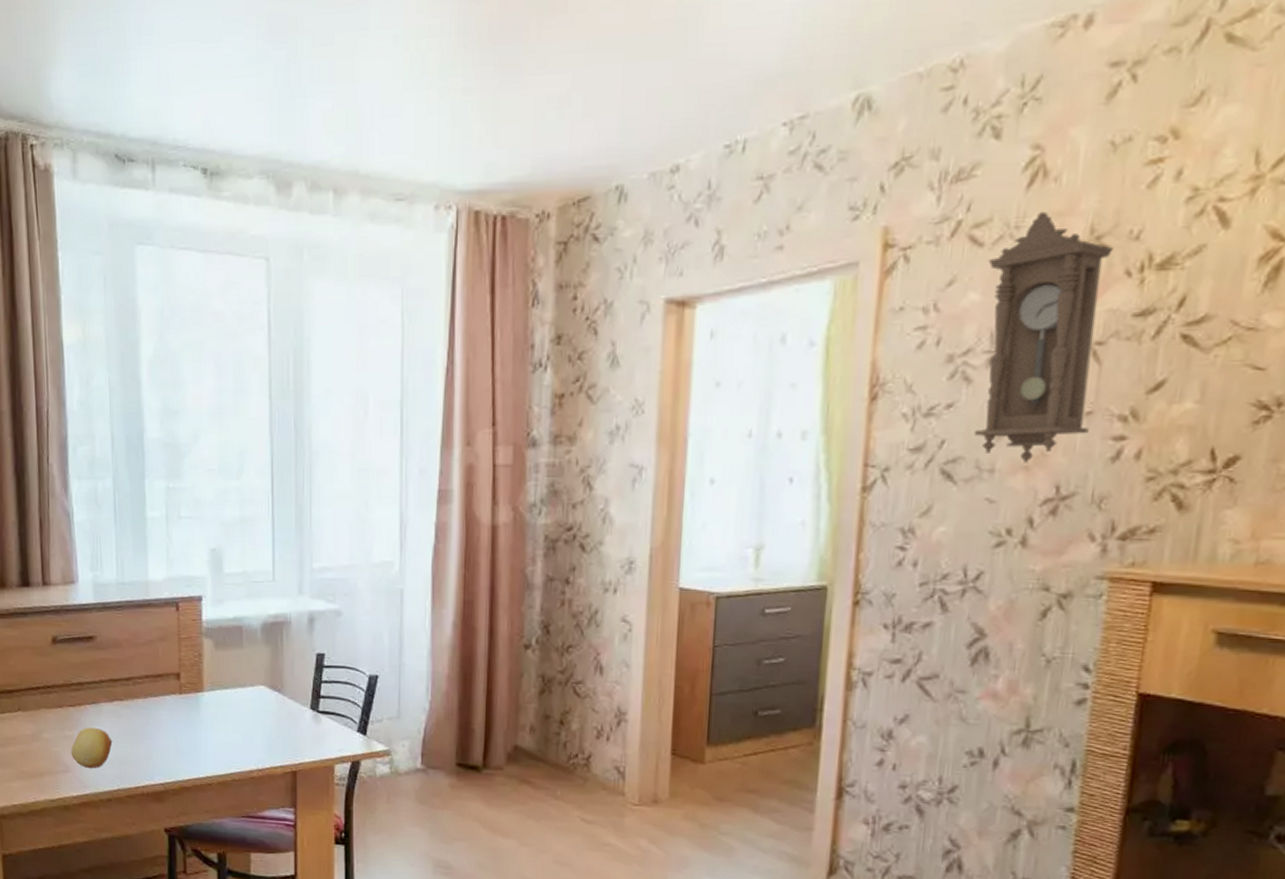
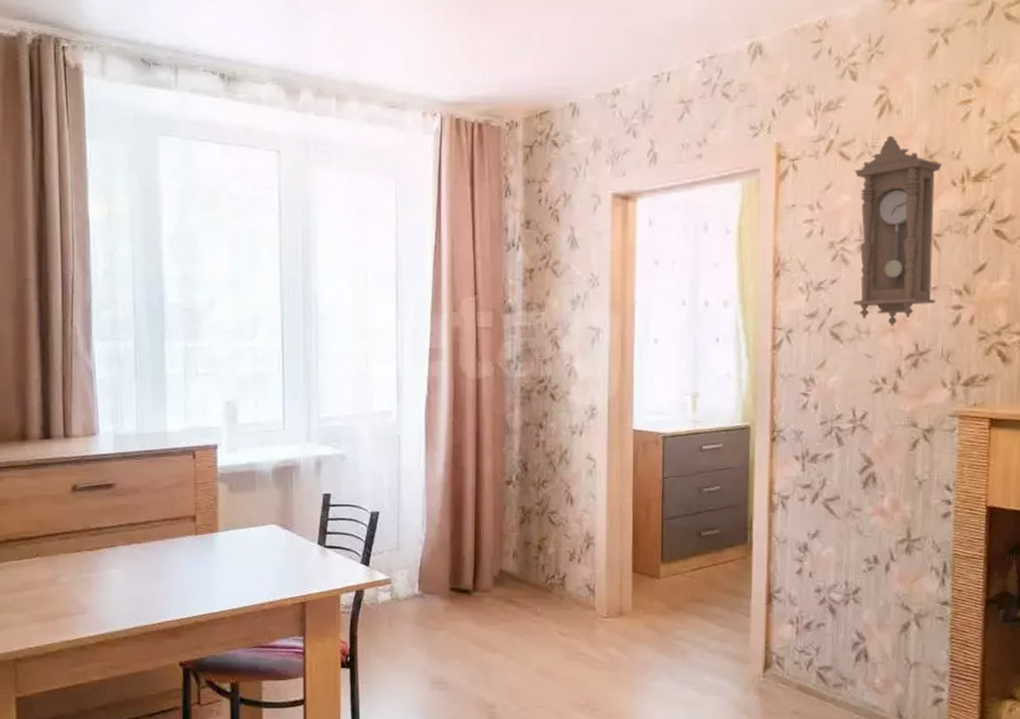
fruit: present [70,727,113,769] -> none [88,569,130,609]

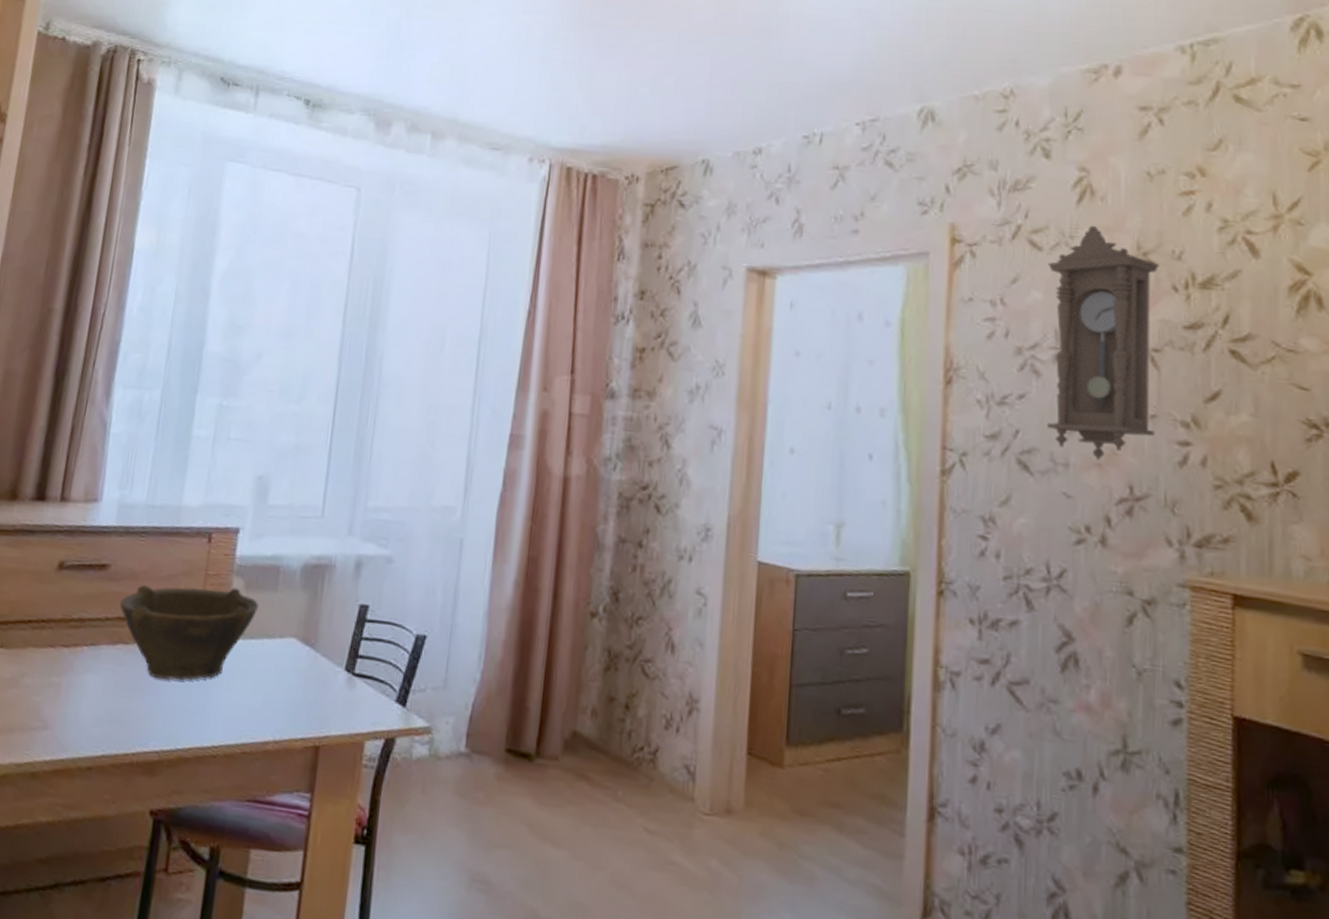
bowl: none [128,491,243,567] -> present [119,585,260,681]

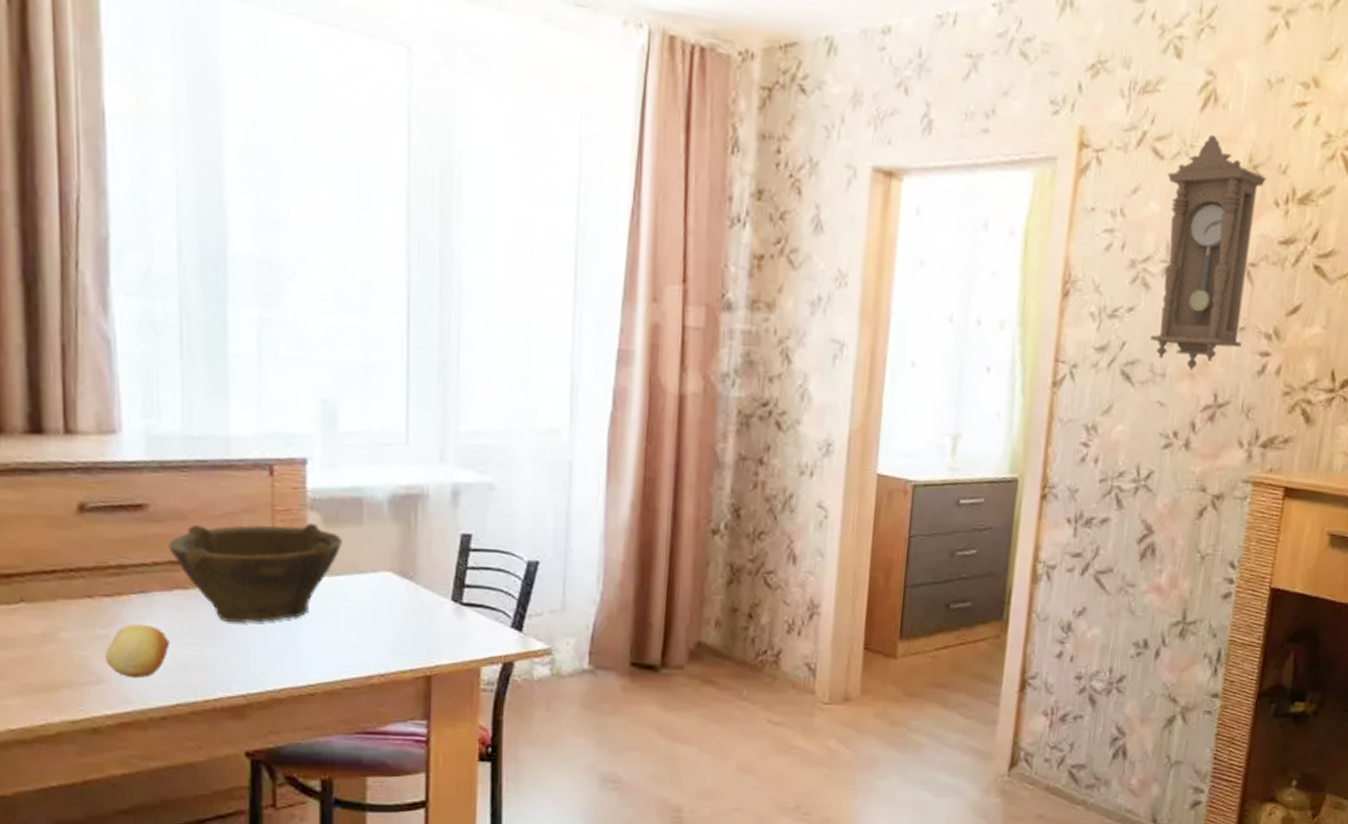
fruit: none [53,673,107,727] -> present [104,623,170,679]

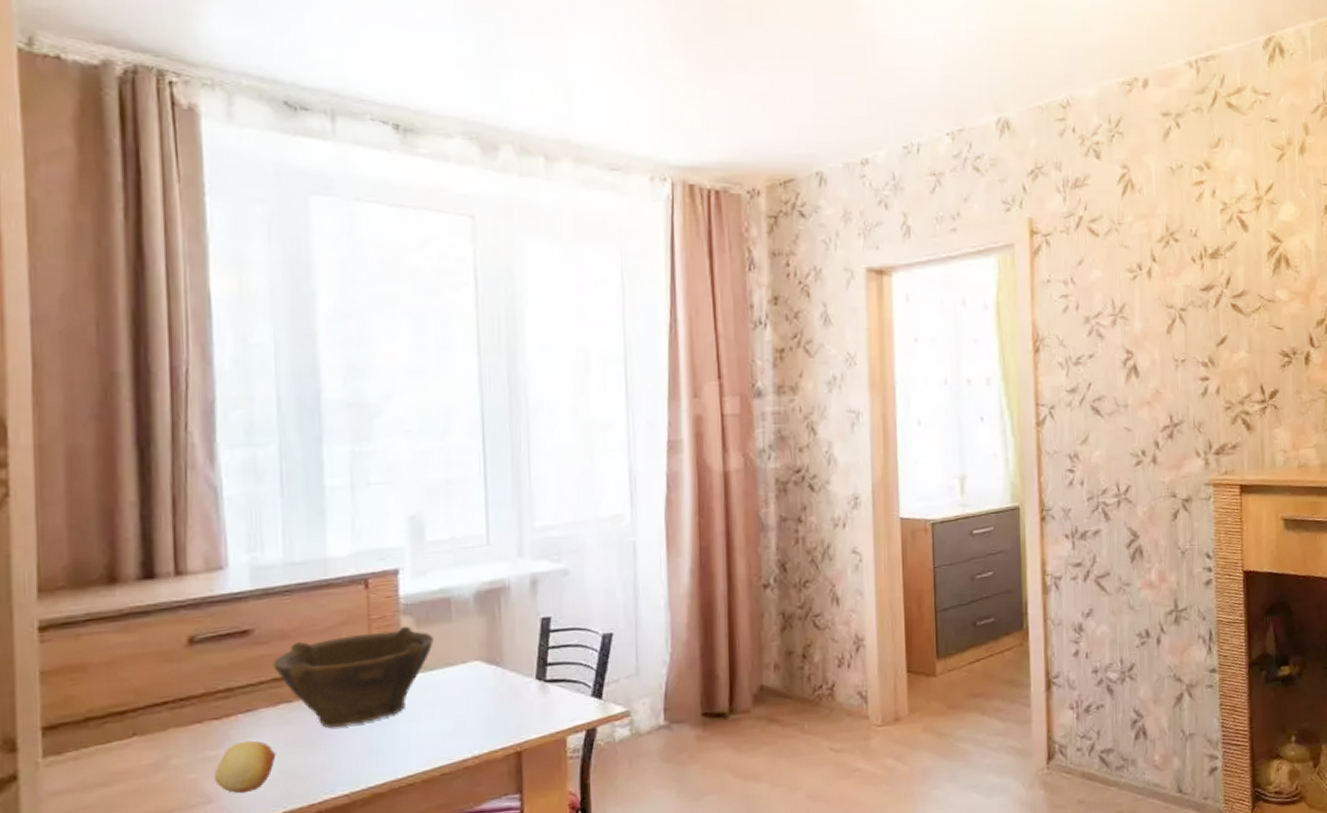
pendulum clock: present [1149,134,1266,371] -> none [1103,213,1185,399]

